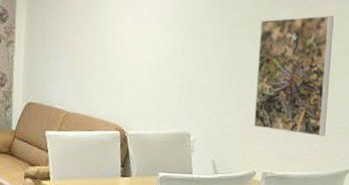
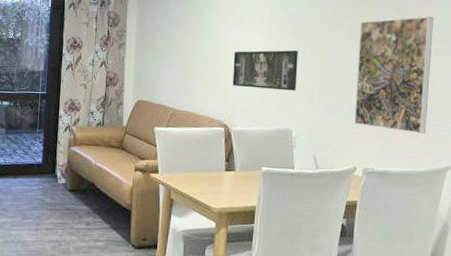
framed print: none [128,49,197,92] -> present [232,50,298,91]

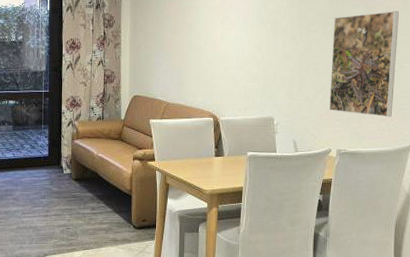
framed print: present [232,50,298,91] -> none [220,45,278,82]

